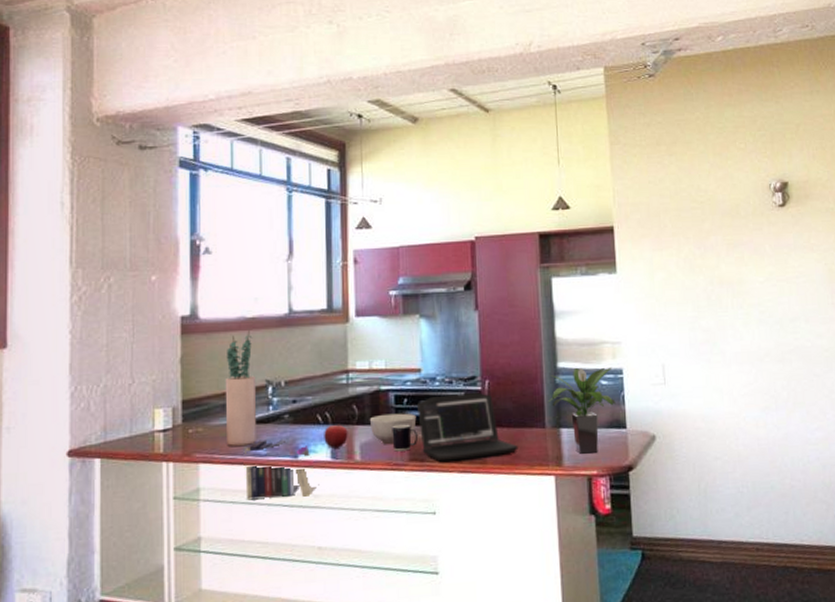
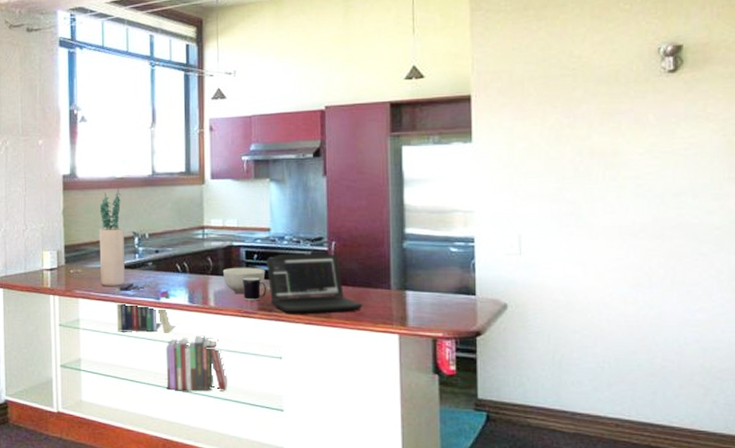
books: none [304,495,377,565] -> present [165,335,228,392]
fruit: present [324,424,348,449] -> none [182,273,204,294]
potted plant: present [547,366,616,454] -> none [394,233,465,316]

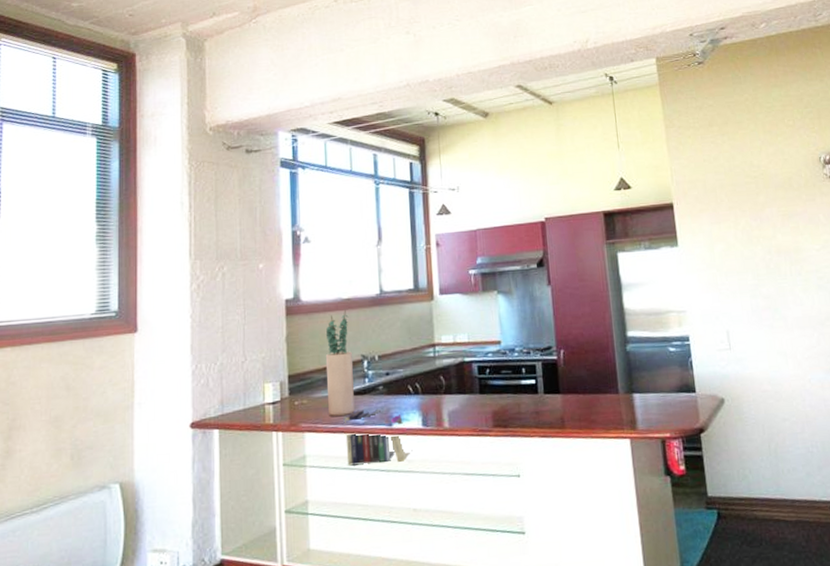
books: present [165,335,228,392] -> none [400,460,467,526]
bowl: present [222,267,266,295] -> none [455,382,499,412]
mug: present [243,277,266,301] -> none [476,392,500,419]
laptop: present [267,252,363,313] -> none [499,361,595,427]

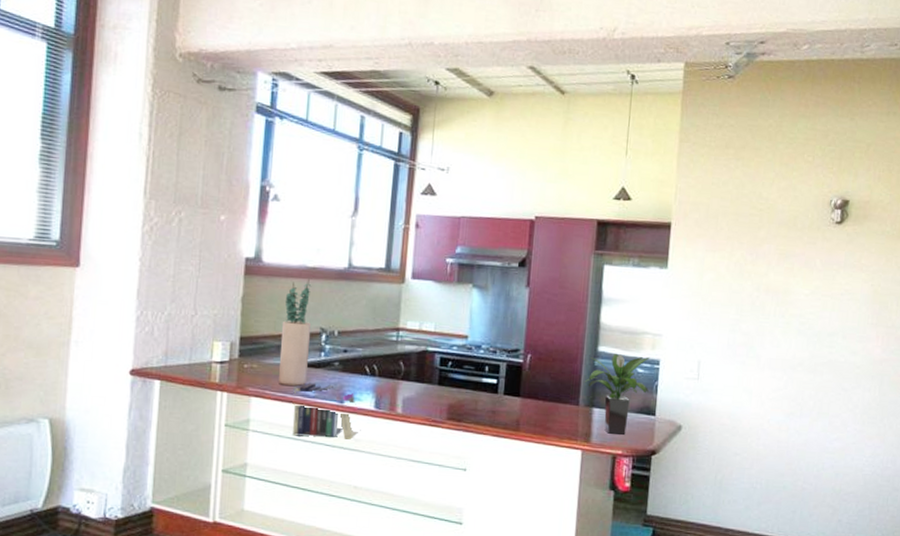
potted plant: none [619,334,684,418] -> present [584,353,650,435]

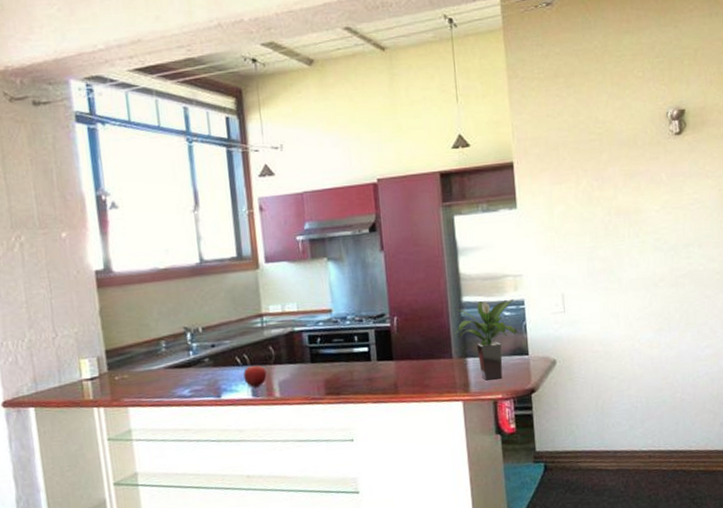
vase: present [278,279,312,387] -> none [143,281,180,391]
books: present [292,382,358,439] -> none [170,381,241,438]
fruit: none [369,377,393,399] -> present [243,364,267,387]

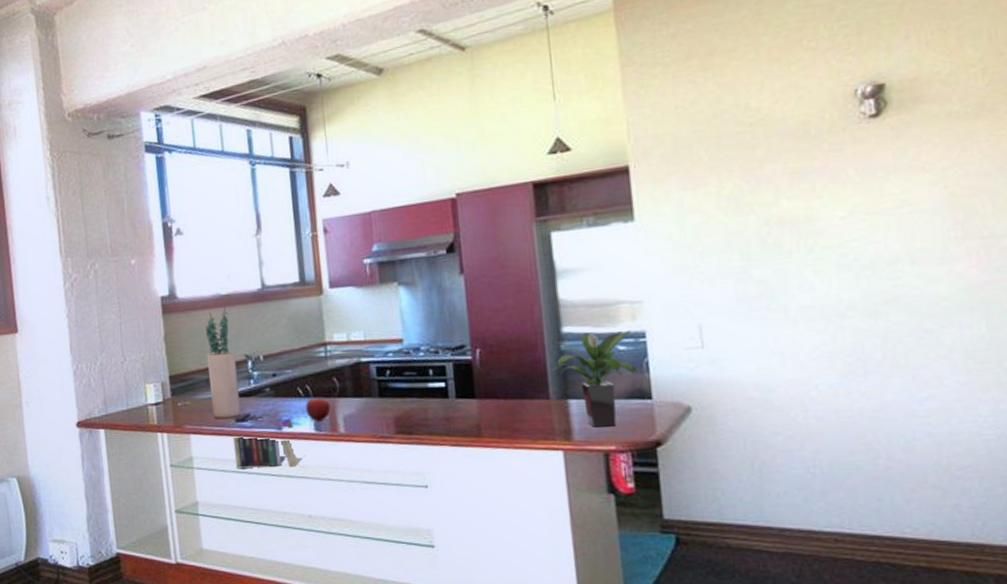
vase: none [143,281,180,391] -> present [205,307,241,419]
books: none [170,381,241,438] -> present [230,411,303,469]

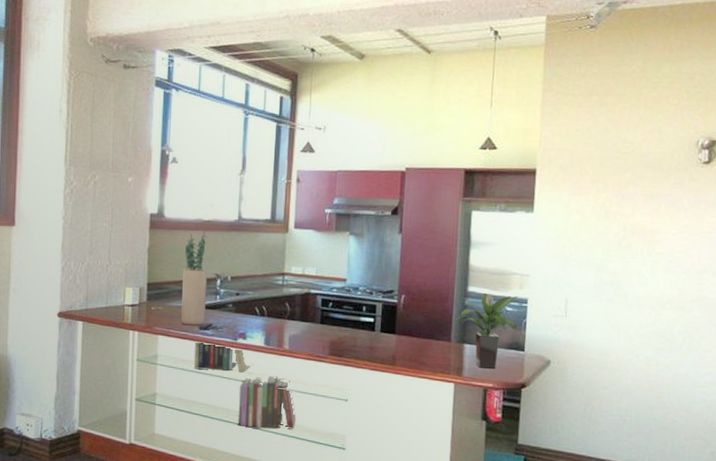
books: none [292,466,368,532] -> present [238,376,296,430]
fruit: present [305,396,331,421] -> none [260,317,280,337]

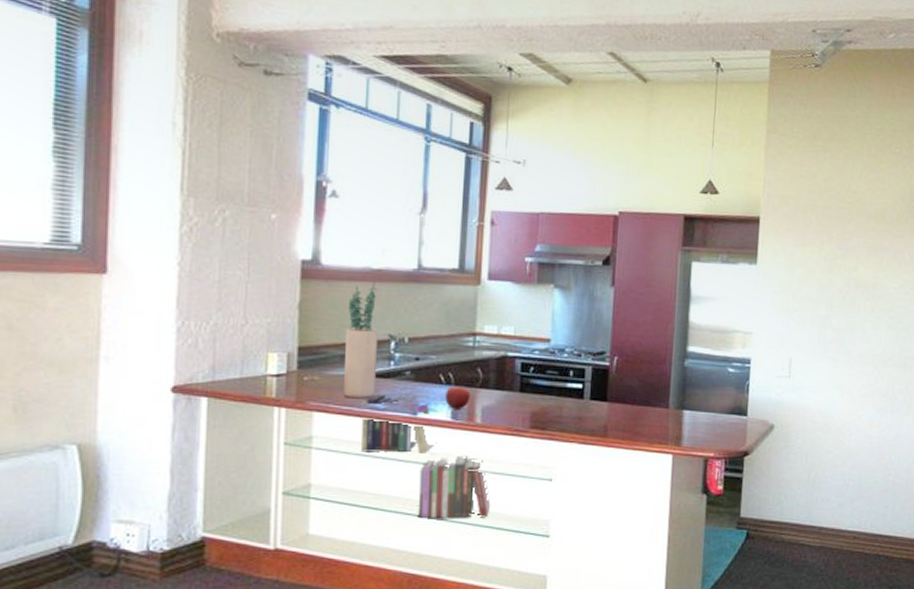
fruit: none [260,317,280,337] -> present [445,385,471,409]
potted plant: present [455,292,518,369] -> none [674,352,741,436]

